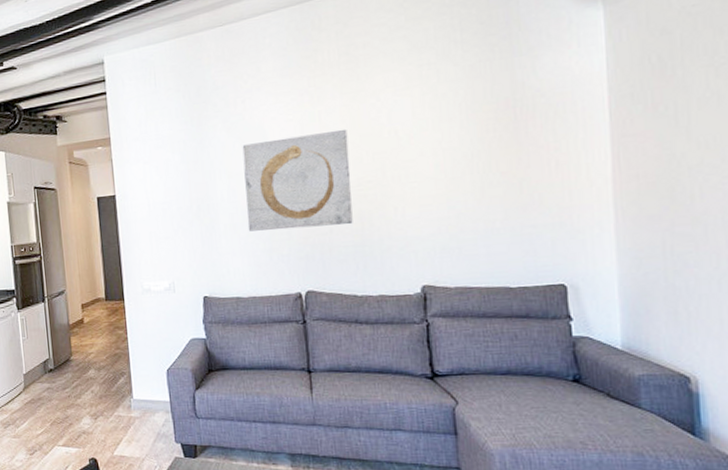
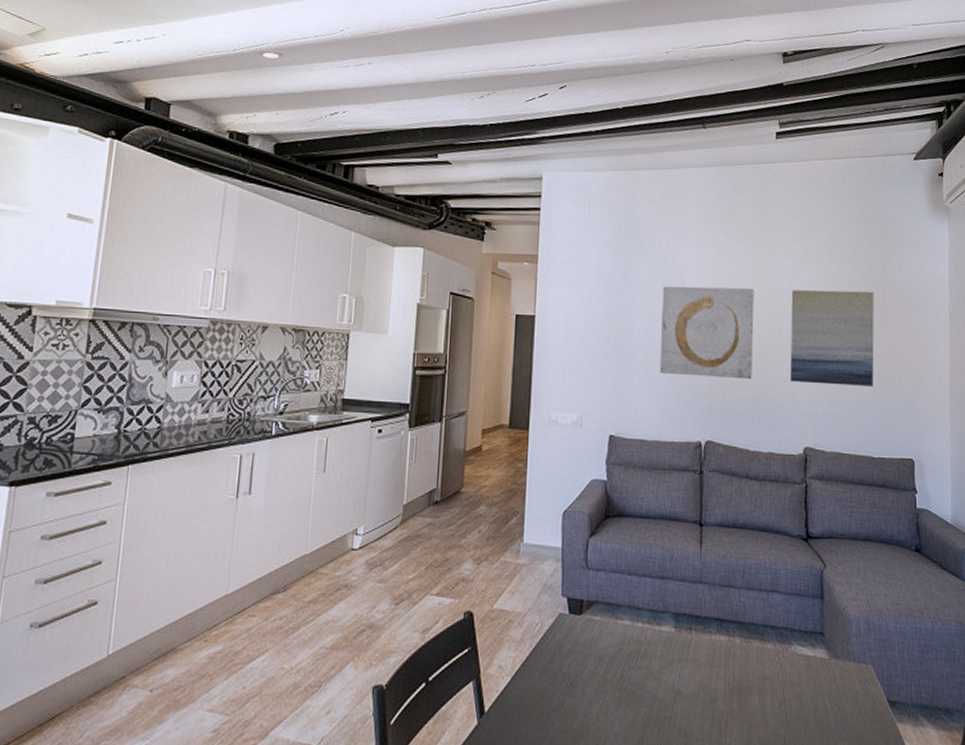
wall art: none [393,105,506,220] -> present [790,290,874,386]

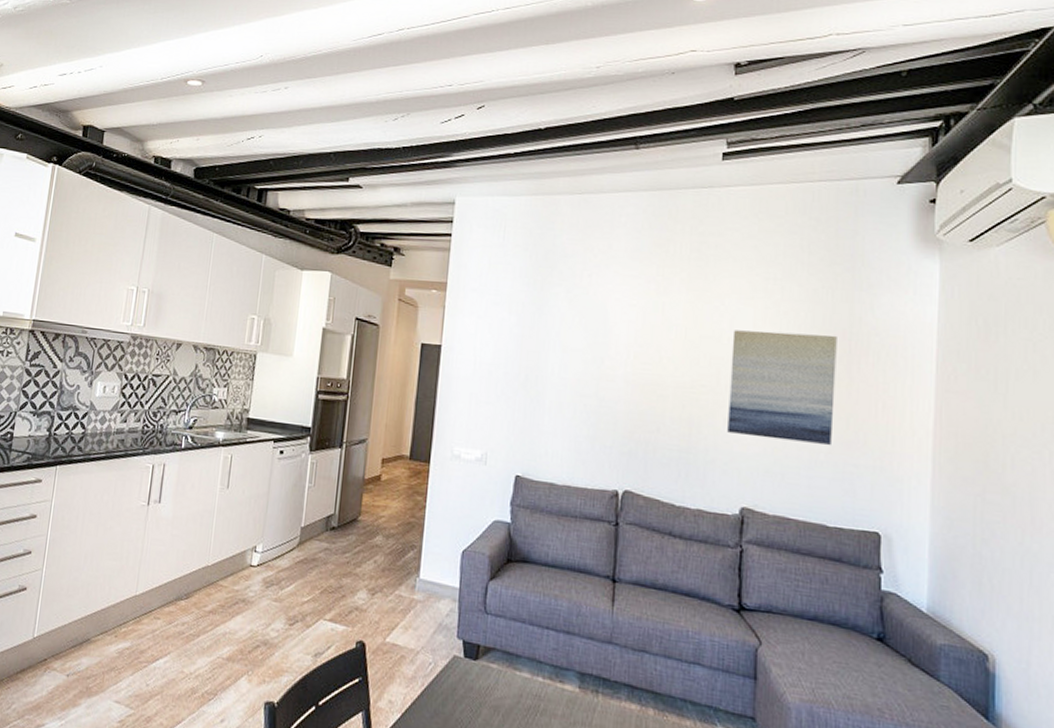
wall art: present [659,286,754,380] -> none [574,320,688,427]

